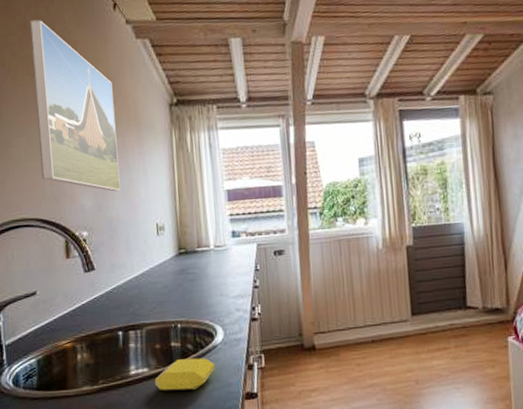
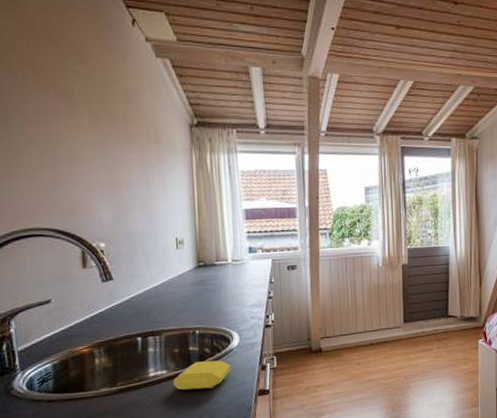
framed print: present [30,19,121,192] -> none [40,26,140,206]

